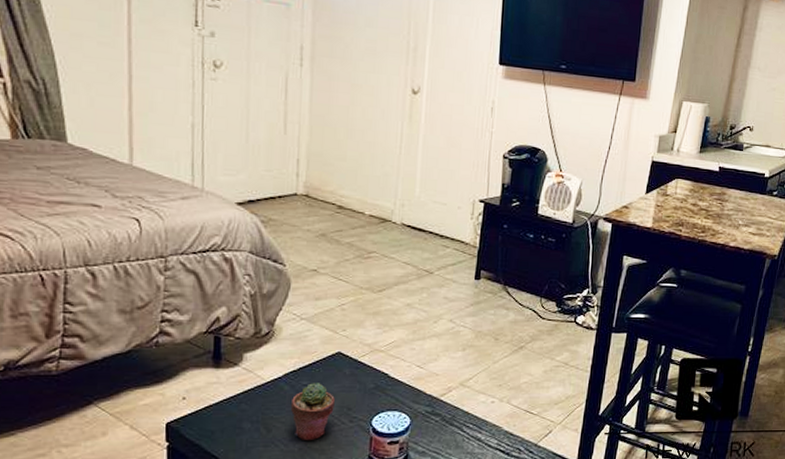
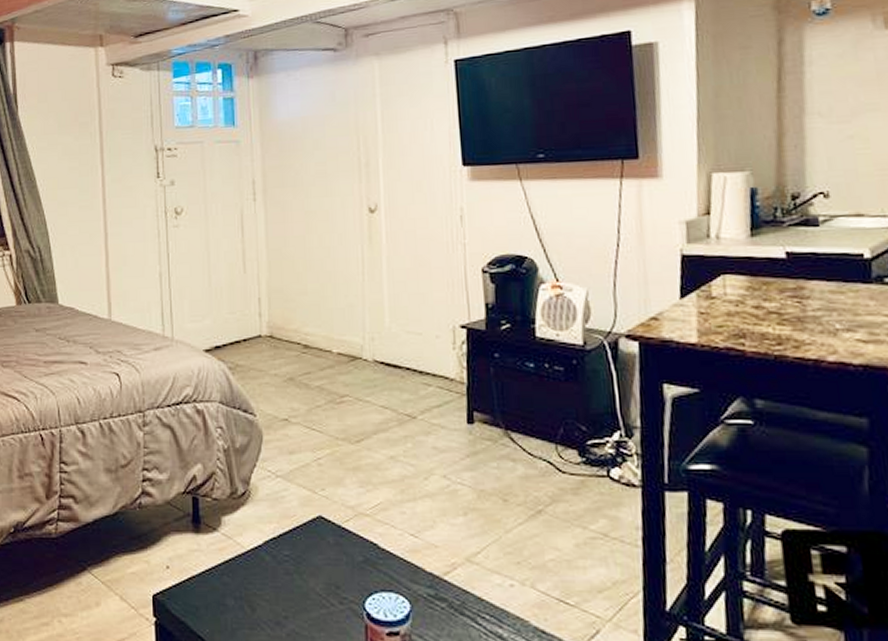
potted succulent: present [290,383,335,441] -> none [273,553,321,626]

